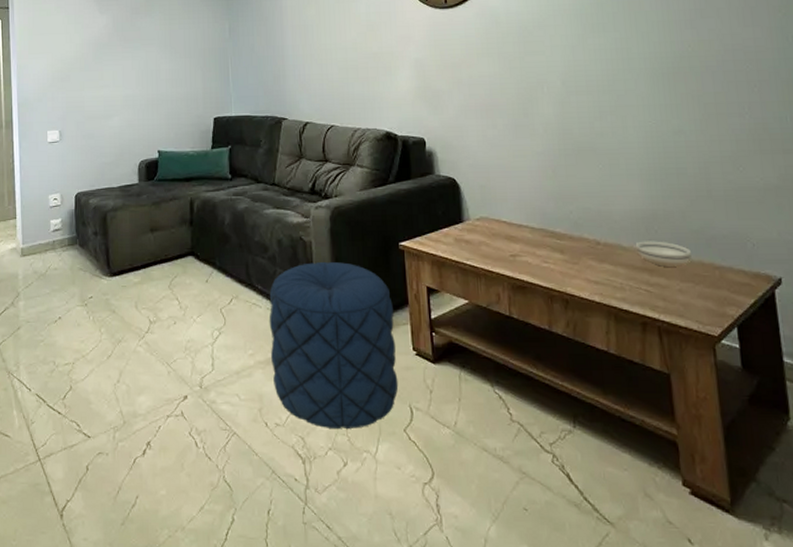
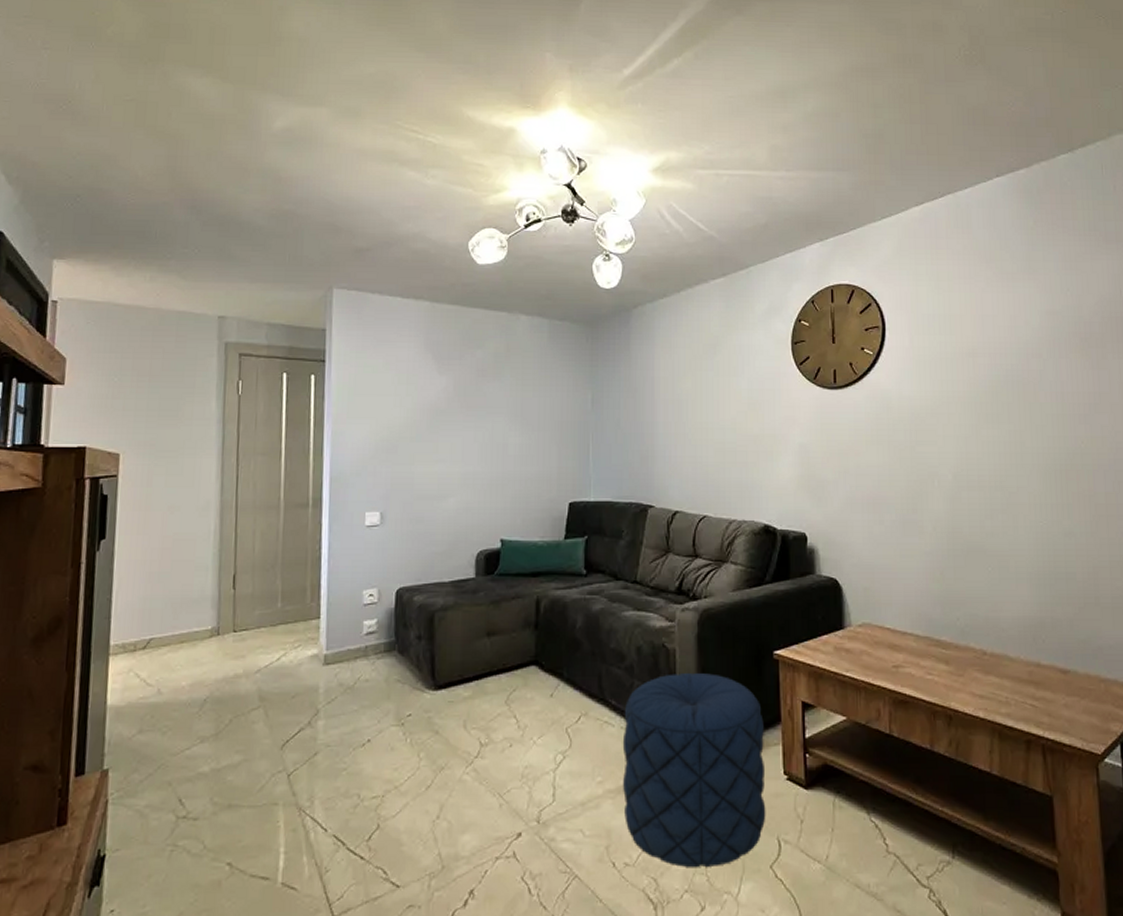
bowl: present [635,241,691,267] -> none [1022,651,1078,679]

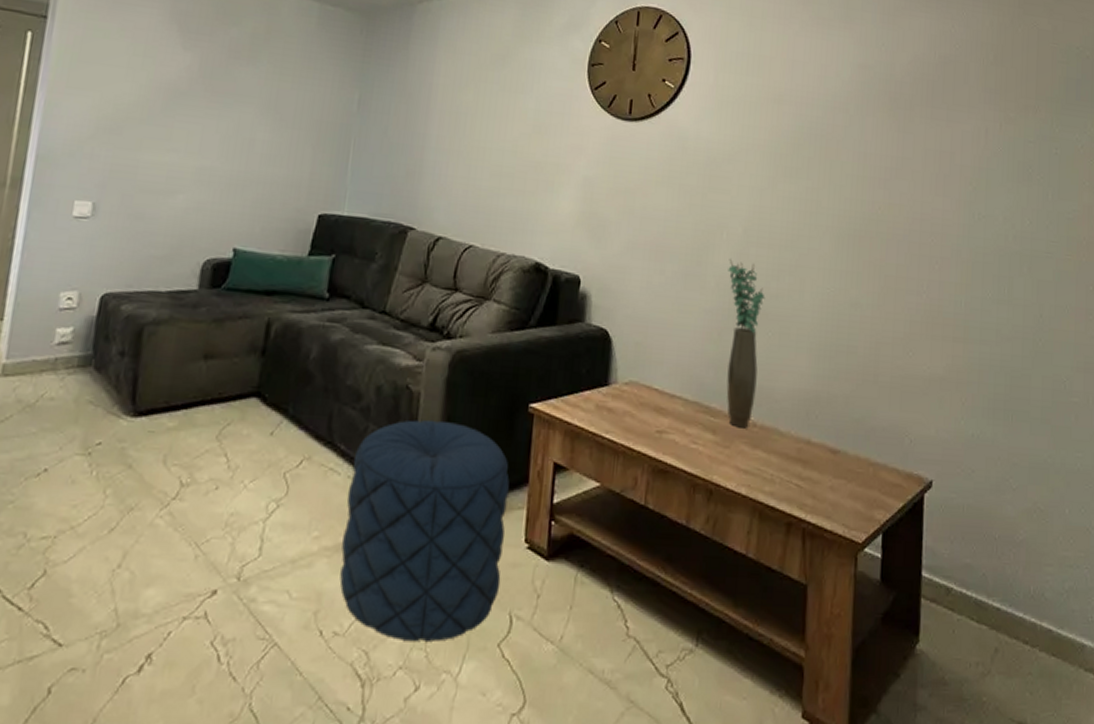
vase: none [942,504,983,657] -> present [726,259,765,429]

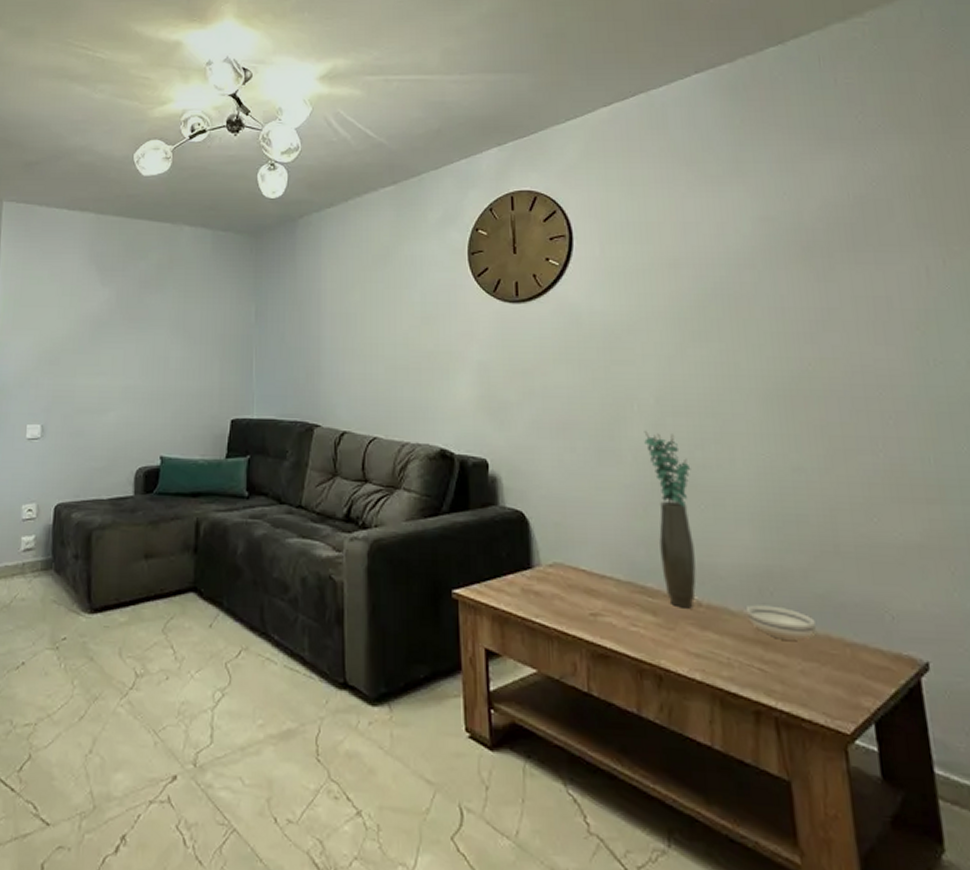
pouf: present [339,420,510,641] -> none [285,609,446,832]
bowl: none [793,426,848,459] -> present [745,604,816,640]

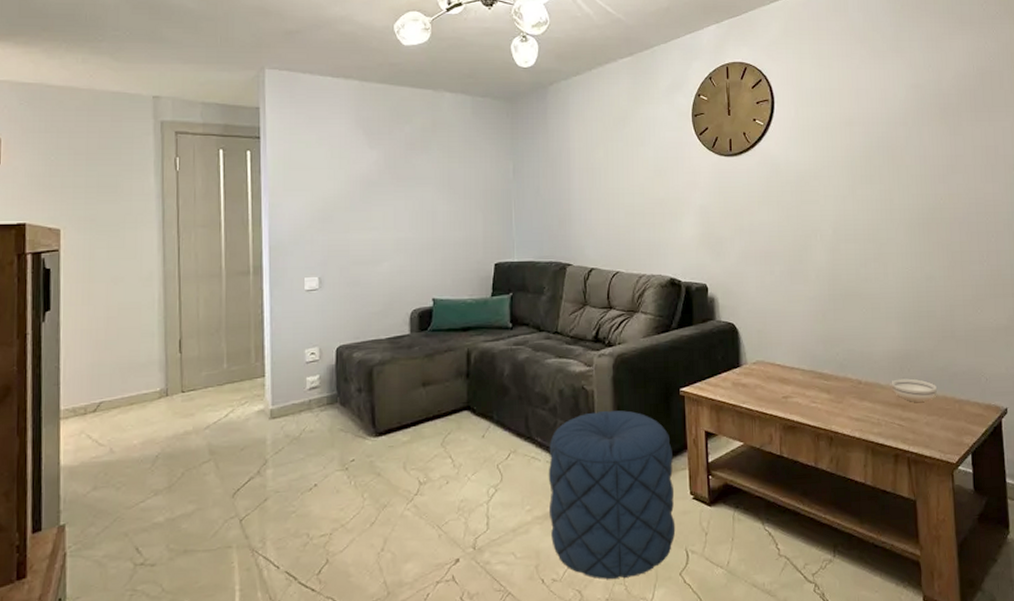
pouf: none [285,609,446,832] -> present [548,410,676,579]
vase: present [644,431,697,609] -> none [824,255,858,387]

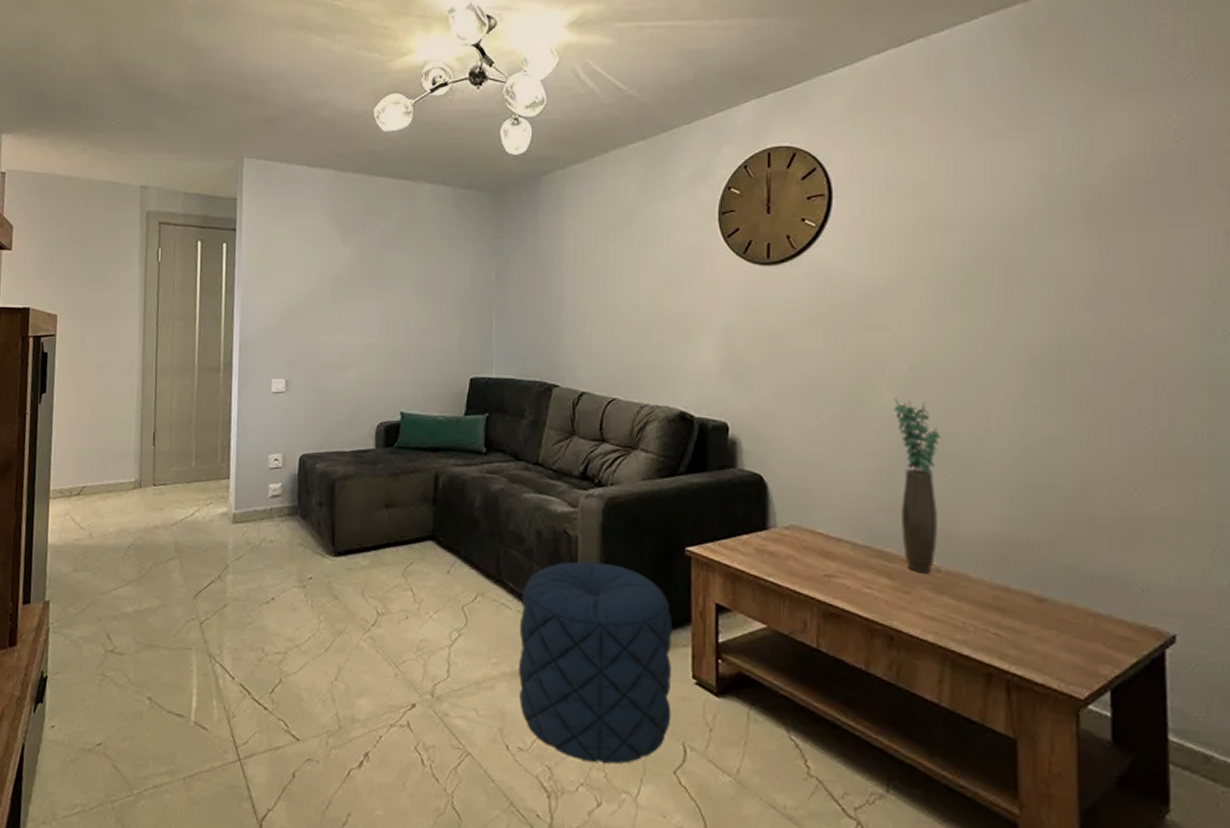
vase: none [824,255,858,387] -> present [894,398,941,574]
bowl: present [891,378,937,402] -> none [986,572,1058,608]

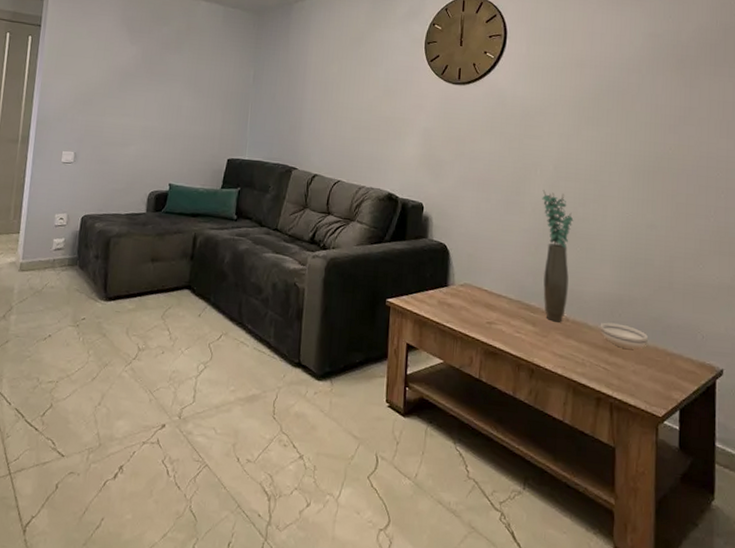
pouf: present [519,561,672,764] -> none [250,308,373,472]
bowl: none [986,572,1058,608] -> present [600,322,648,349]

